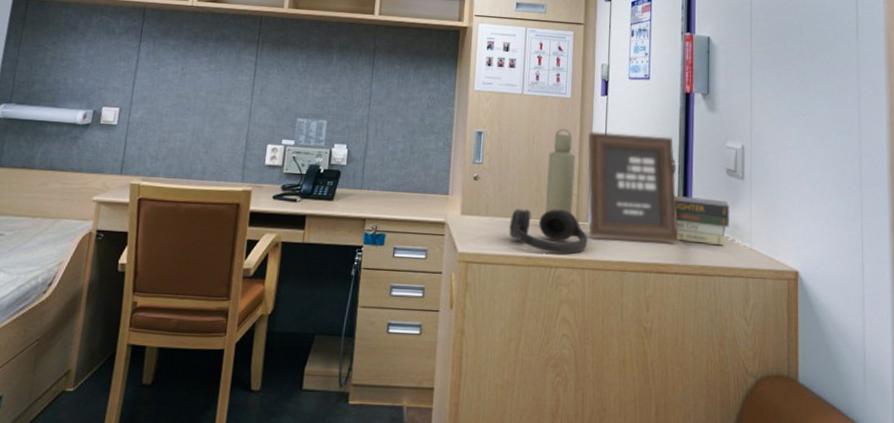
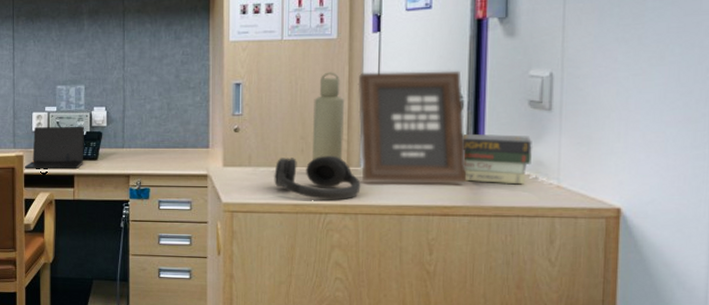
laptop: none [251,160,323,210] -> present [24,127,85,170]

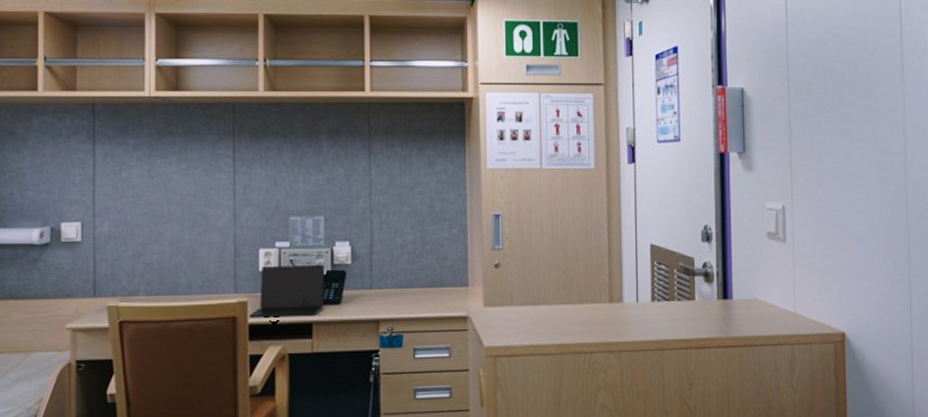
headphones: present [273,155,361,200] -> none [536,291,623,339]
bottle: present [311,72,344,160] -> none [574,203,605,296]
picture frame: present [358,70,467,184] -> none [616,203,719,317]
books: present [462,133,533,185] -> none [713,265,773,314]

